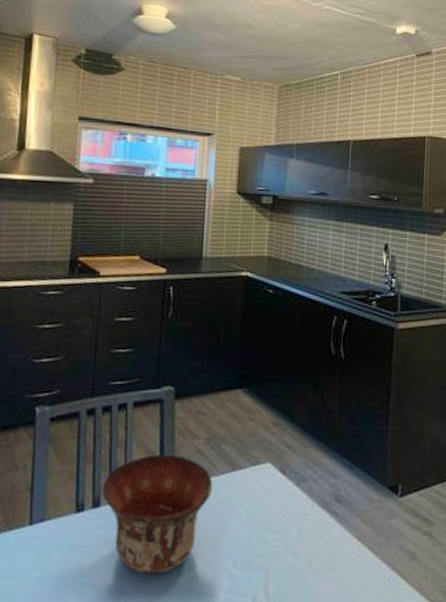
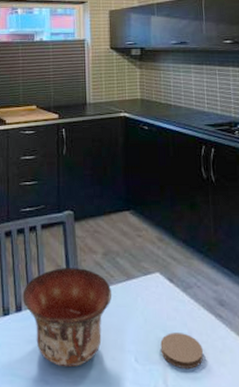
coaster: none [264,533,312,574] -> present [160,333,203,369]

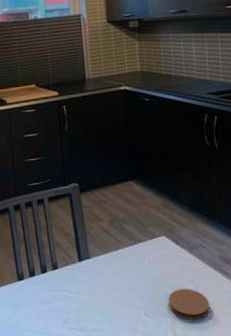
bowl: present [22,268,113,368] -> none [34,235,121,323]

